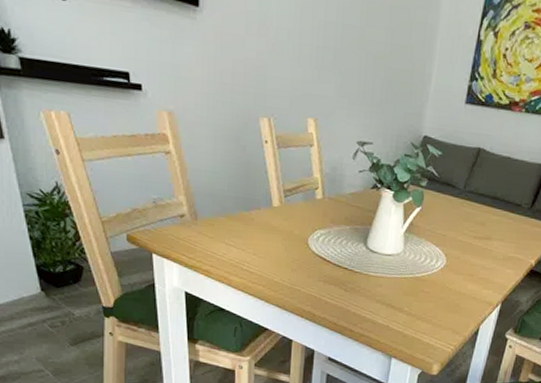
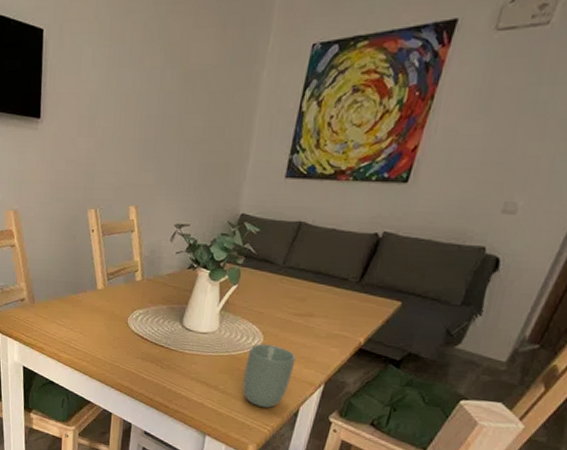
cup: none [427,265,476,328] -> present [242,344,296,408]

